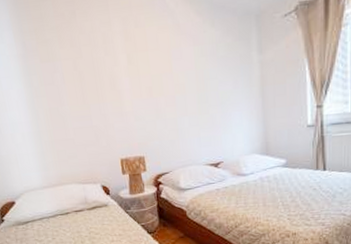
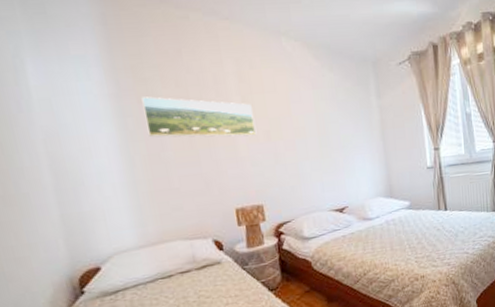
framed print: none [43,56,140,94] -> present [141,96,257,138]

